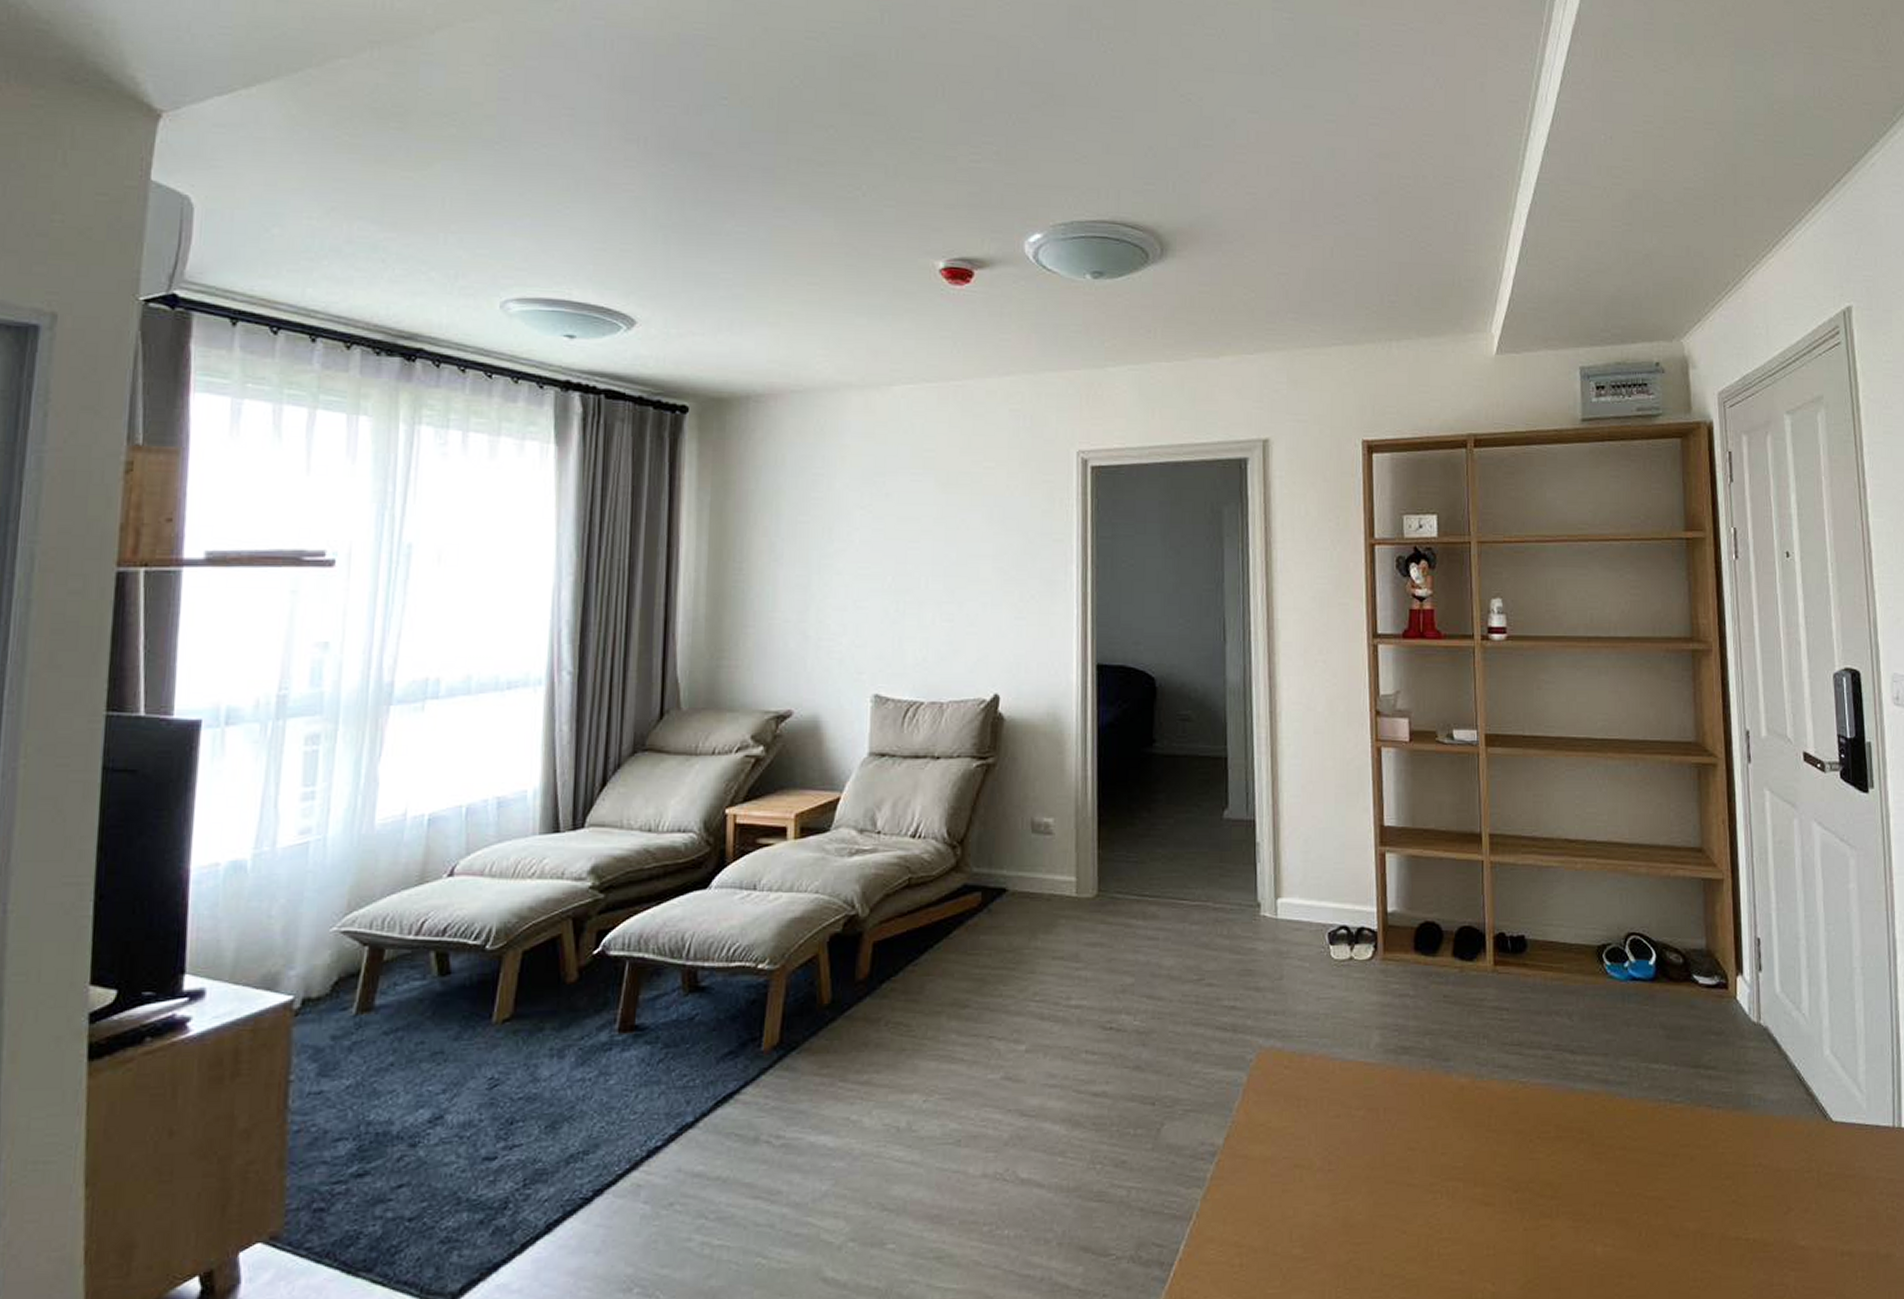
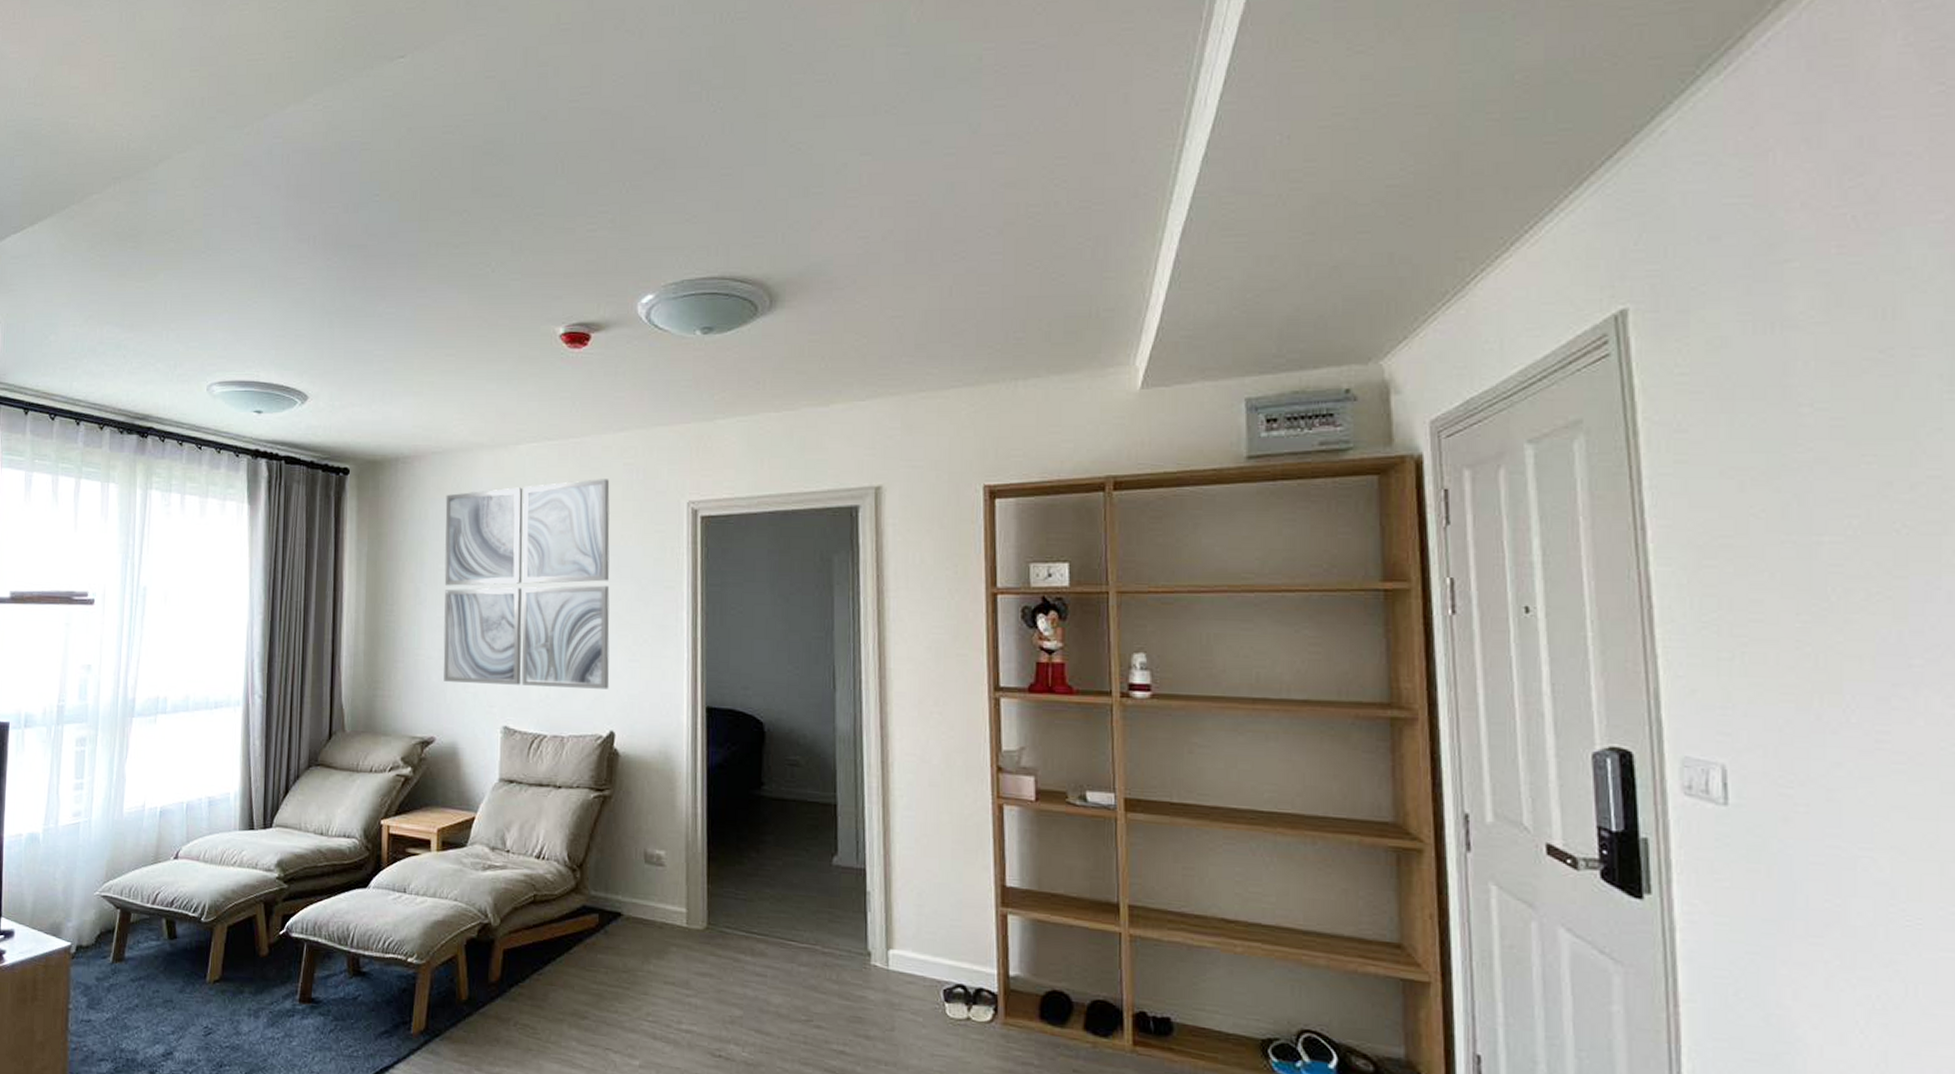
wall art: none [803,425,994,650] -> present [443,479,610,689]

